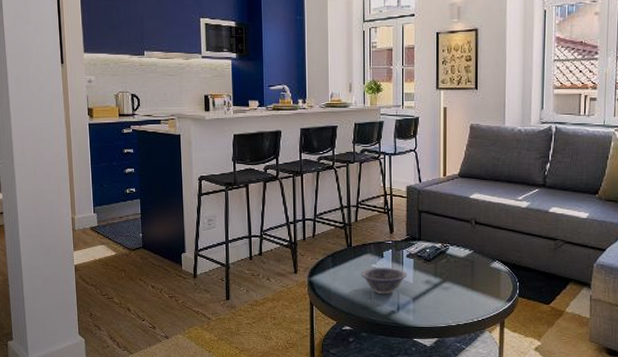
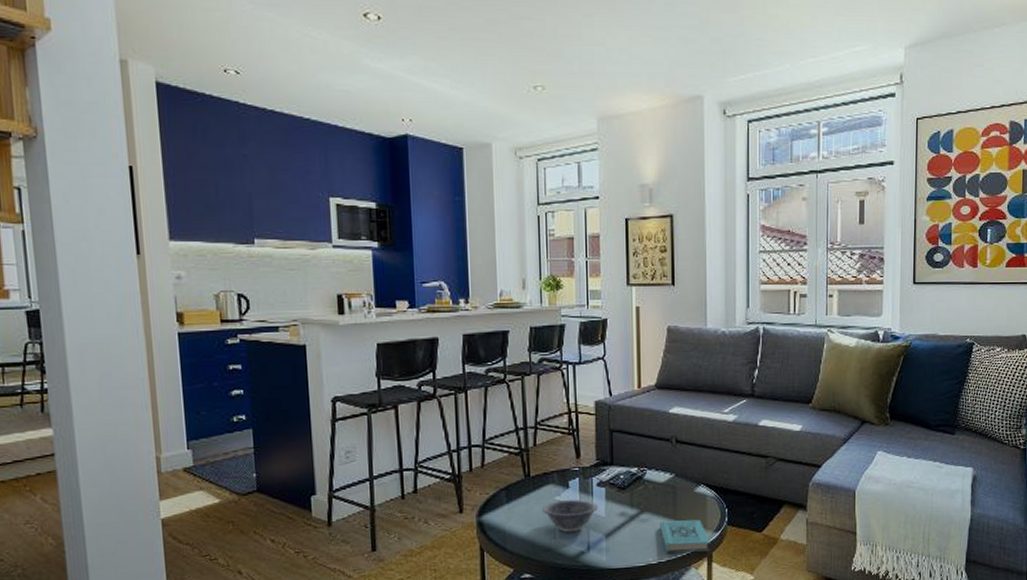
book: none [459,290,503,318] -> present [660,520,710,553]

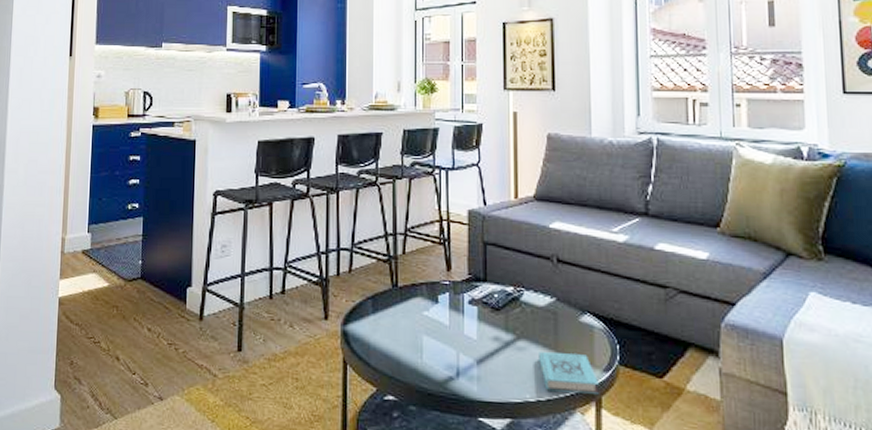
bowl: present [541,499,599,532] -> none [408,315,470,353]

